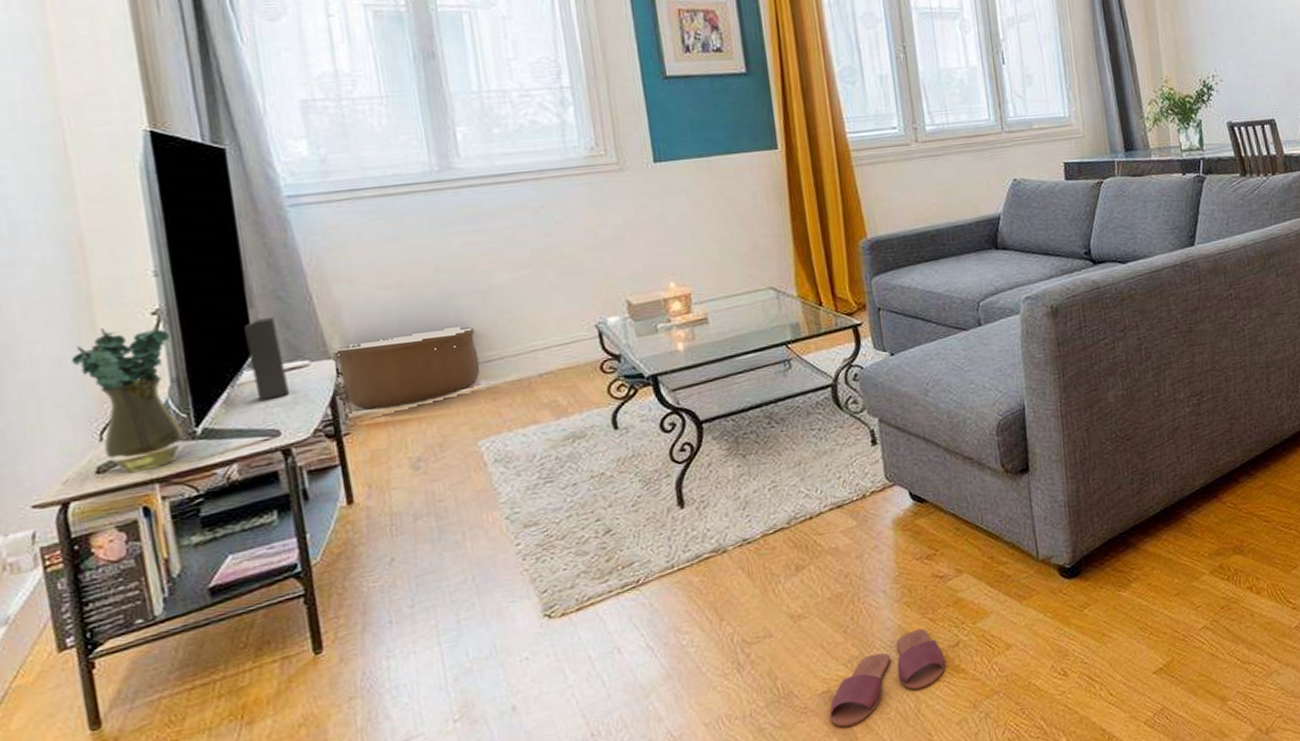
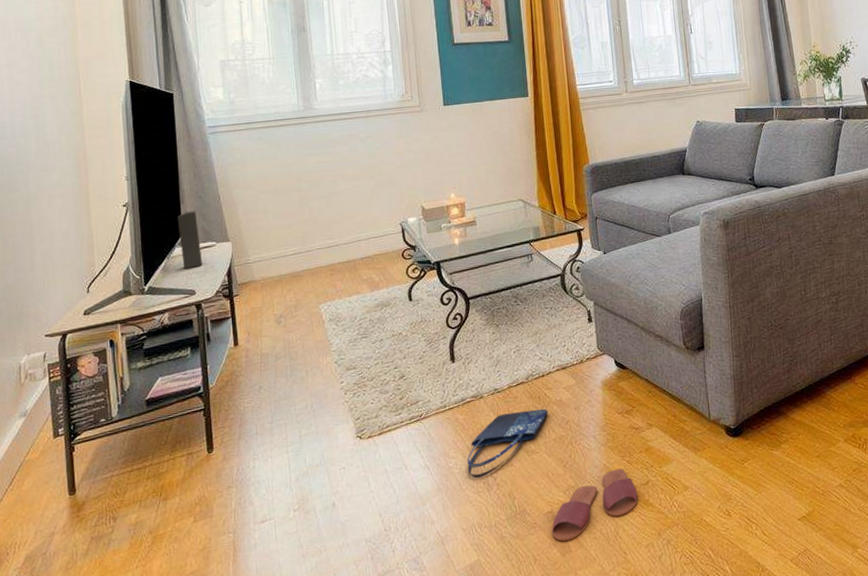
vase: present [71,324,183,474] -> none [74,213,137,316]
basket: present [335,327,479,411] -> none [232,222,323,279]
shopping bag: none [707,560,820,658] -> present [467,408,548,479]

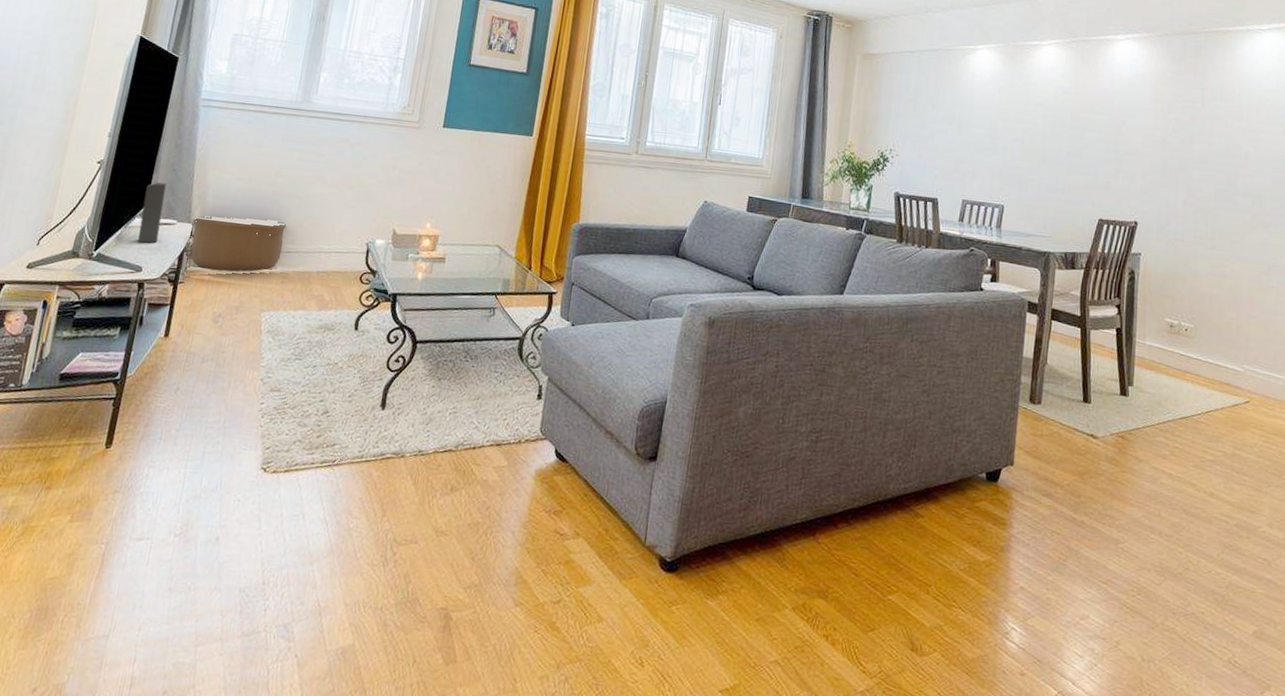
basket: none [232,222,323,279] -> present [190,216,286,273]
shopping bag: present [467,408,548,479] -> none [368,481,470,549]
slippers: present [551,468,638,541] -> none [439,576,546,648]

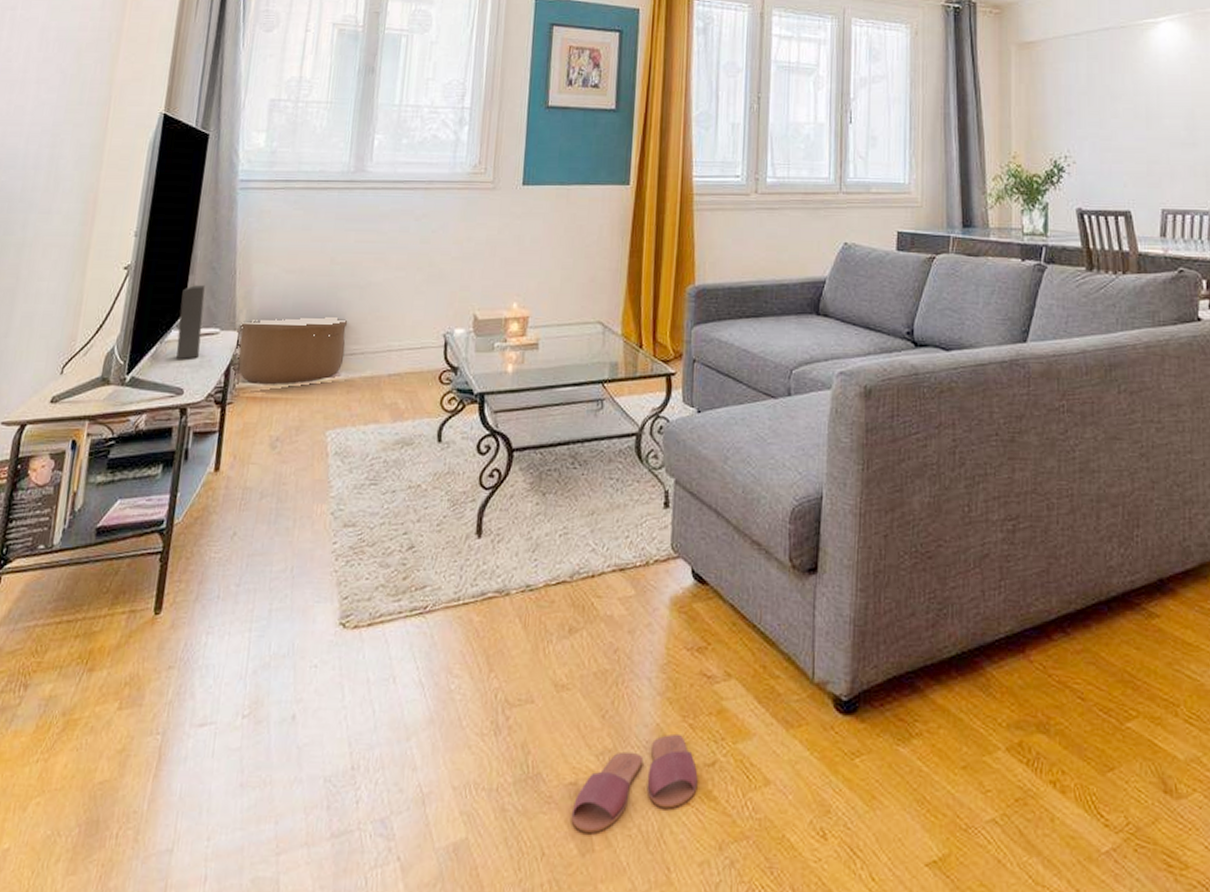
slippers: none [439,576,546,648] -> present [571,733,698,833]

